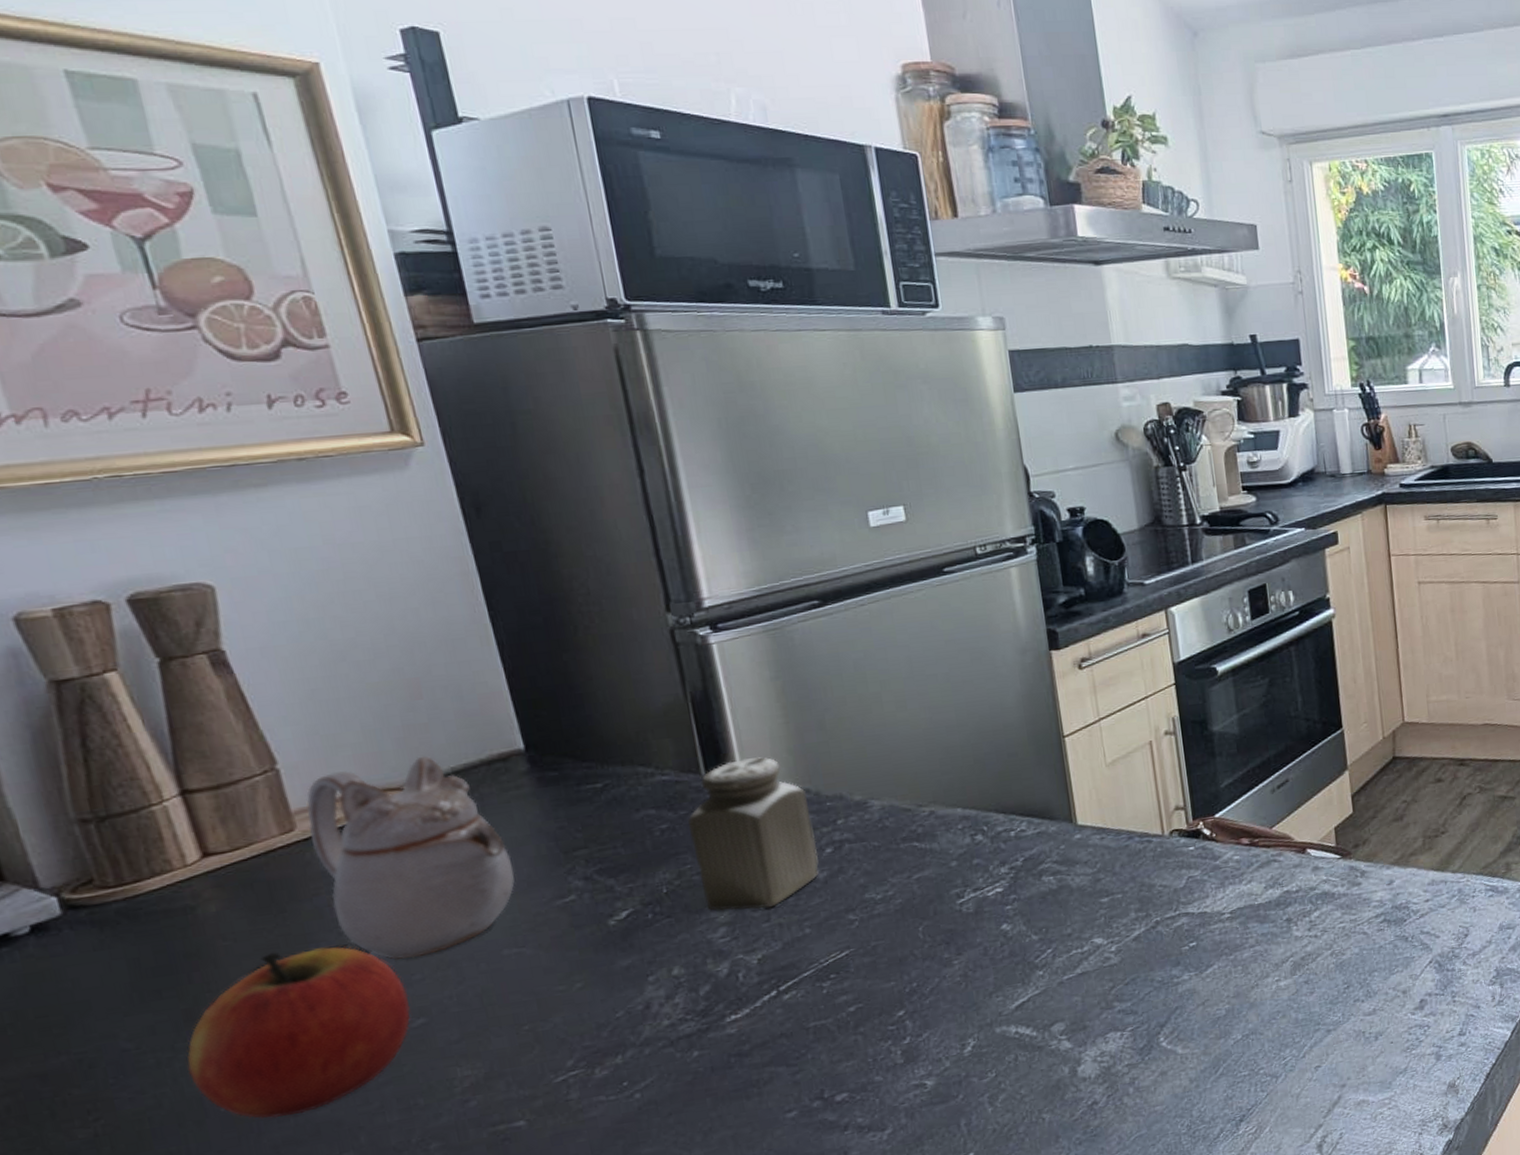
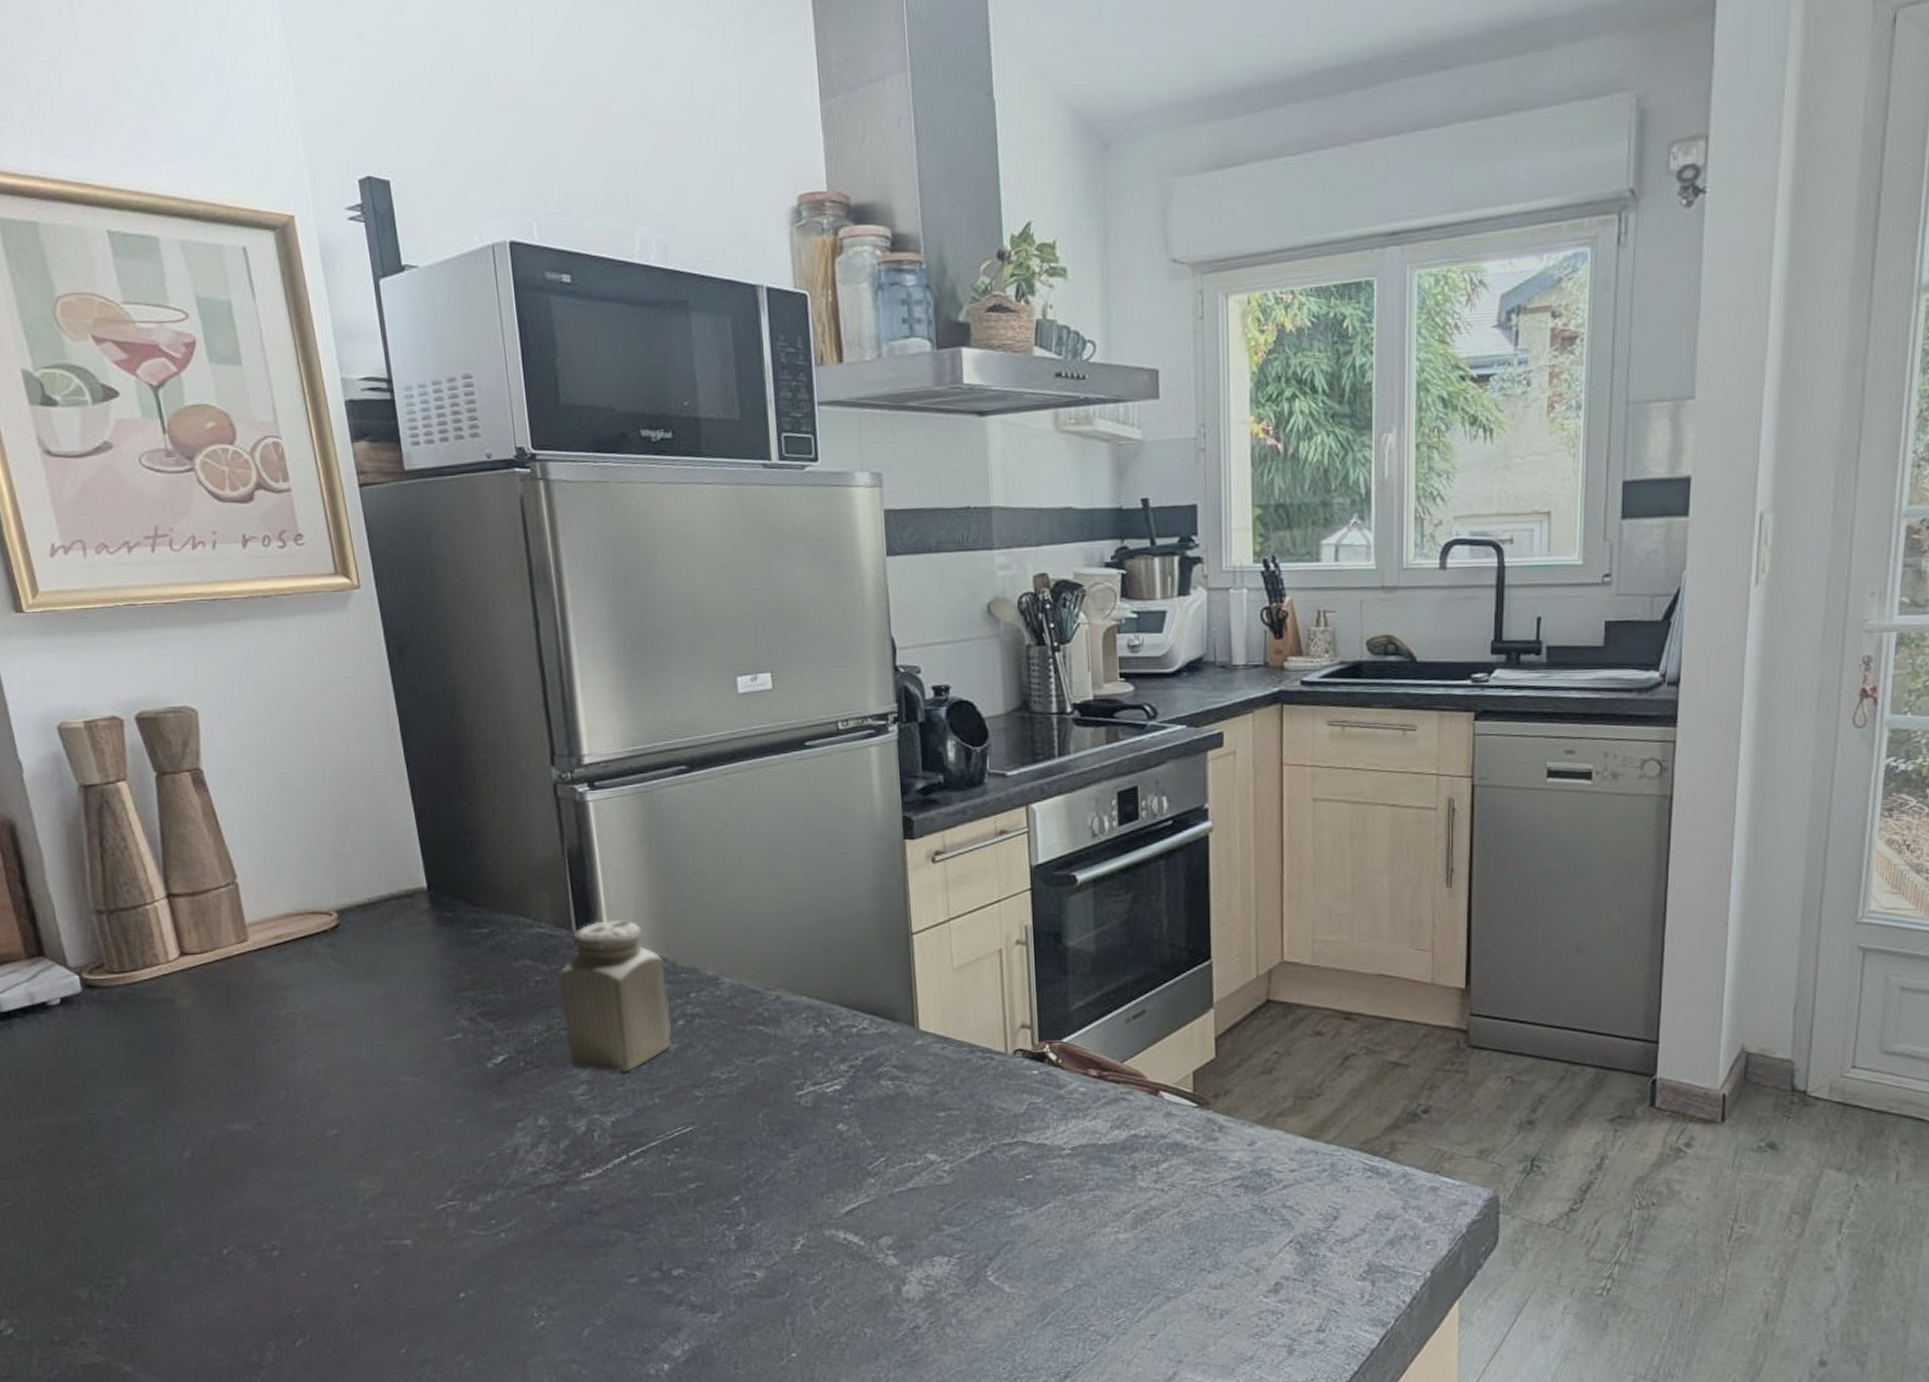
apple: present [187,947,410,1119] -> none [163,1049,327,1198]
teapot: present [306,756,515,959] -> none [257,884,414,1073]

